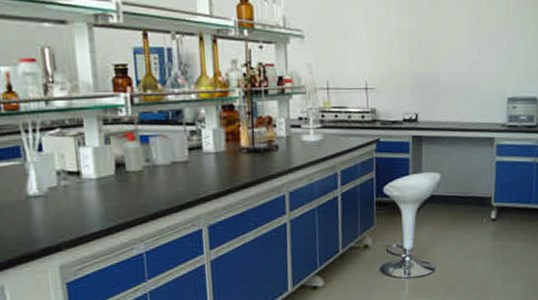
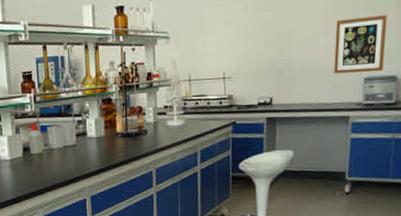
wall art: none [479,34,528,92] -> present [334,15,387,74]

